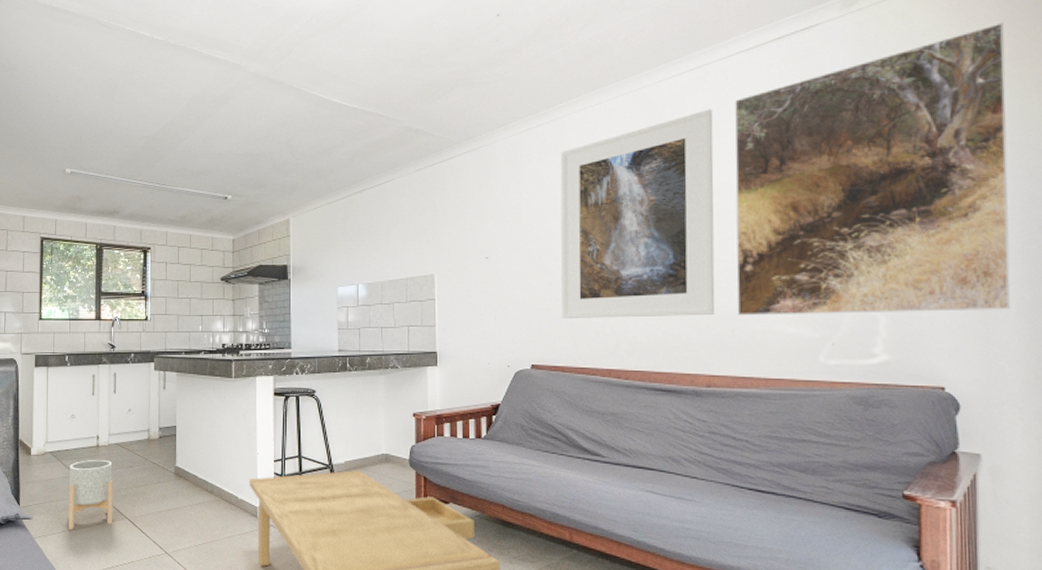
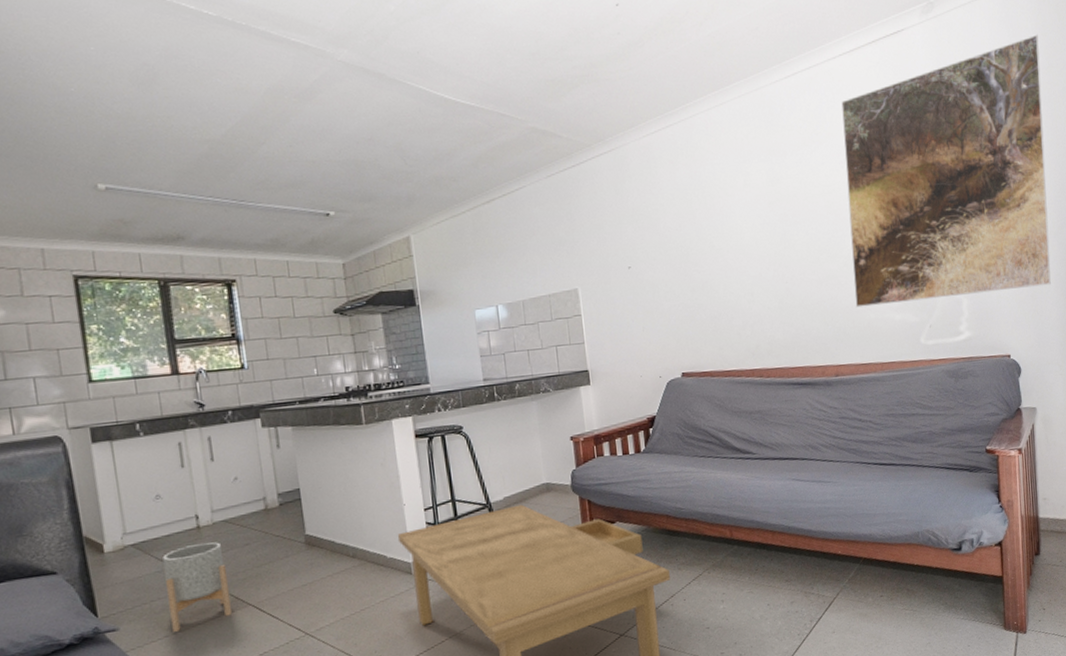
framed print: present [560,109,715,319] -> none [691,110,837,325]

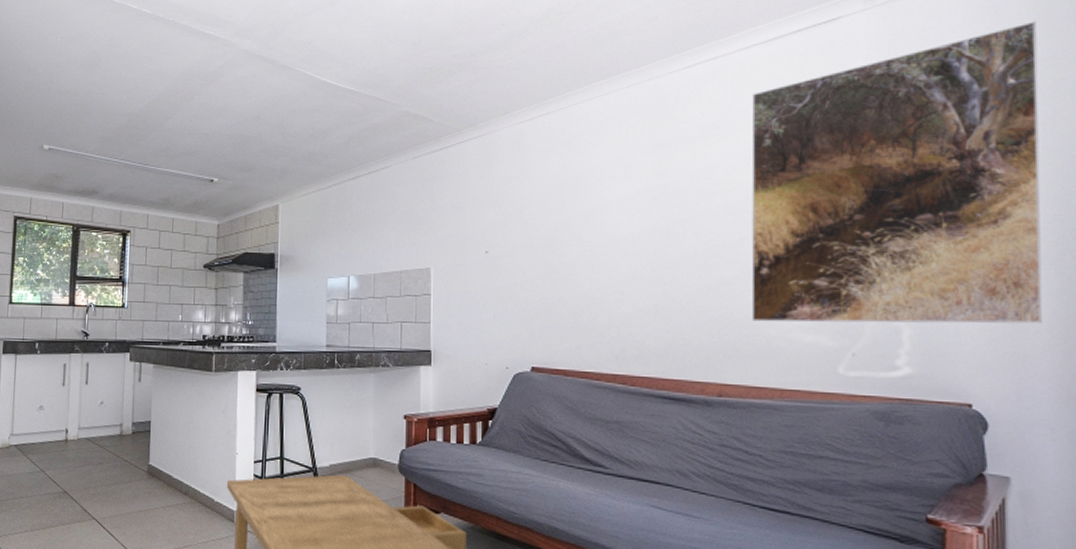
planter: present [162,542,233,632] -> none [32,455,82,529]

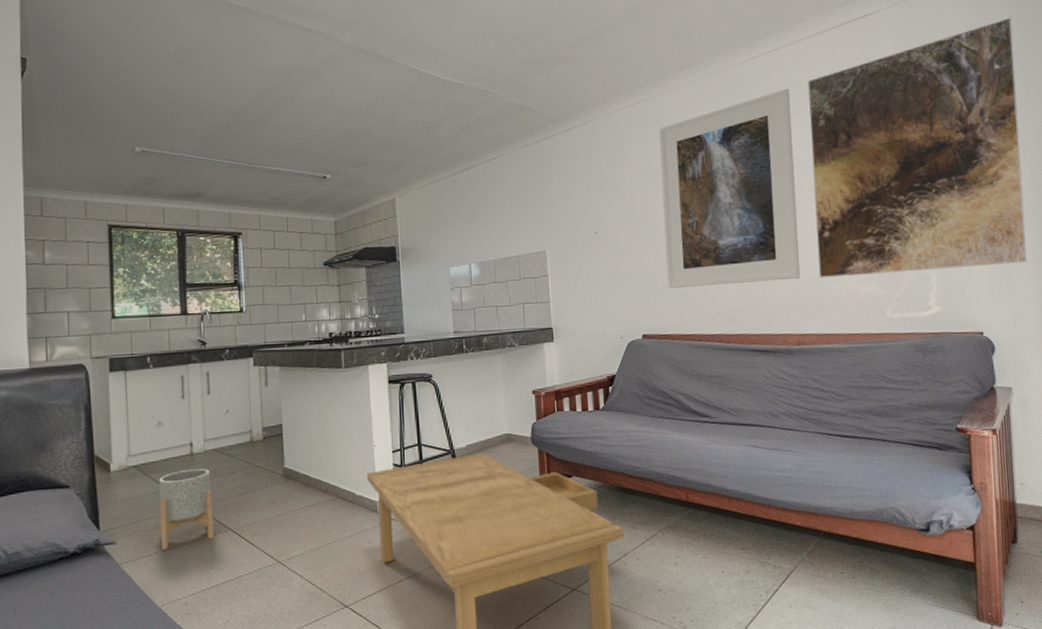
planter: none [32,455,82,529] -> present [159,469,215,550]
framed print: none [564,102,729,321] -> present [658,88,800,289]

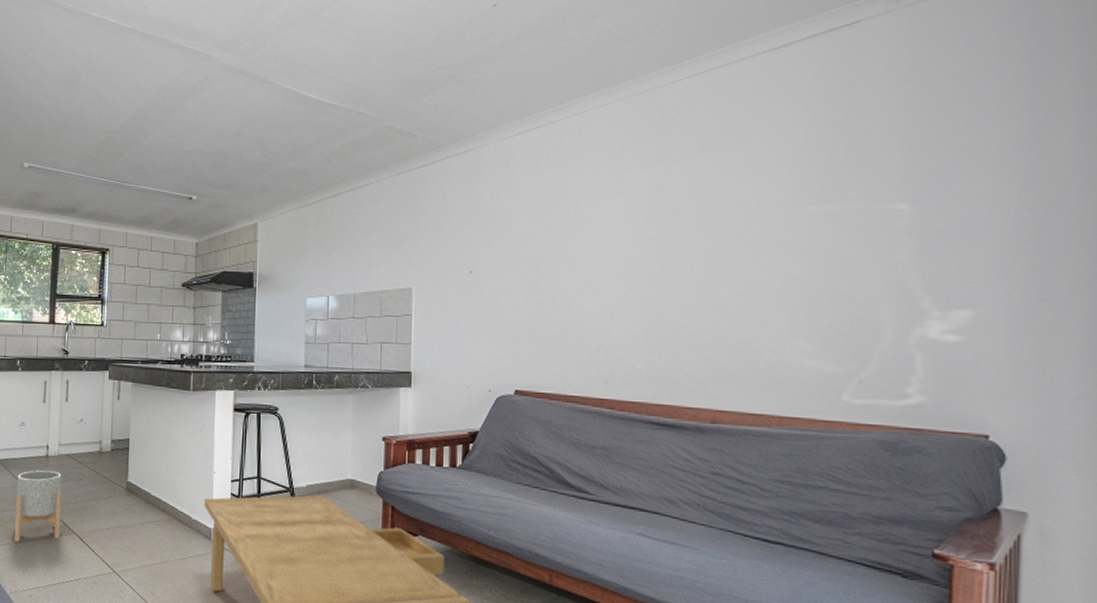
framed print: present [658,88,800,289] -> none [550,114,733,345]
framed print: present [807,17,1027,278] -> none [750,21,1083,351]

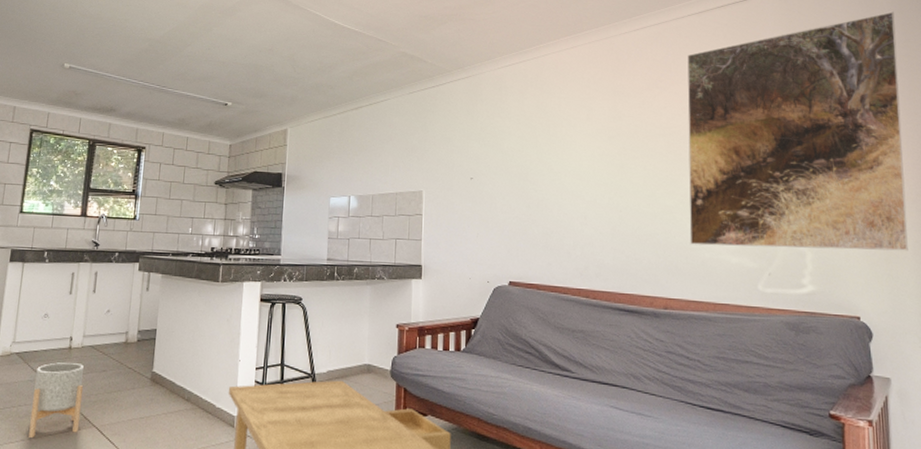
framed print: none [750,21,1083,351] -> present [687,11,908,251]

